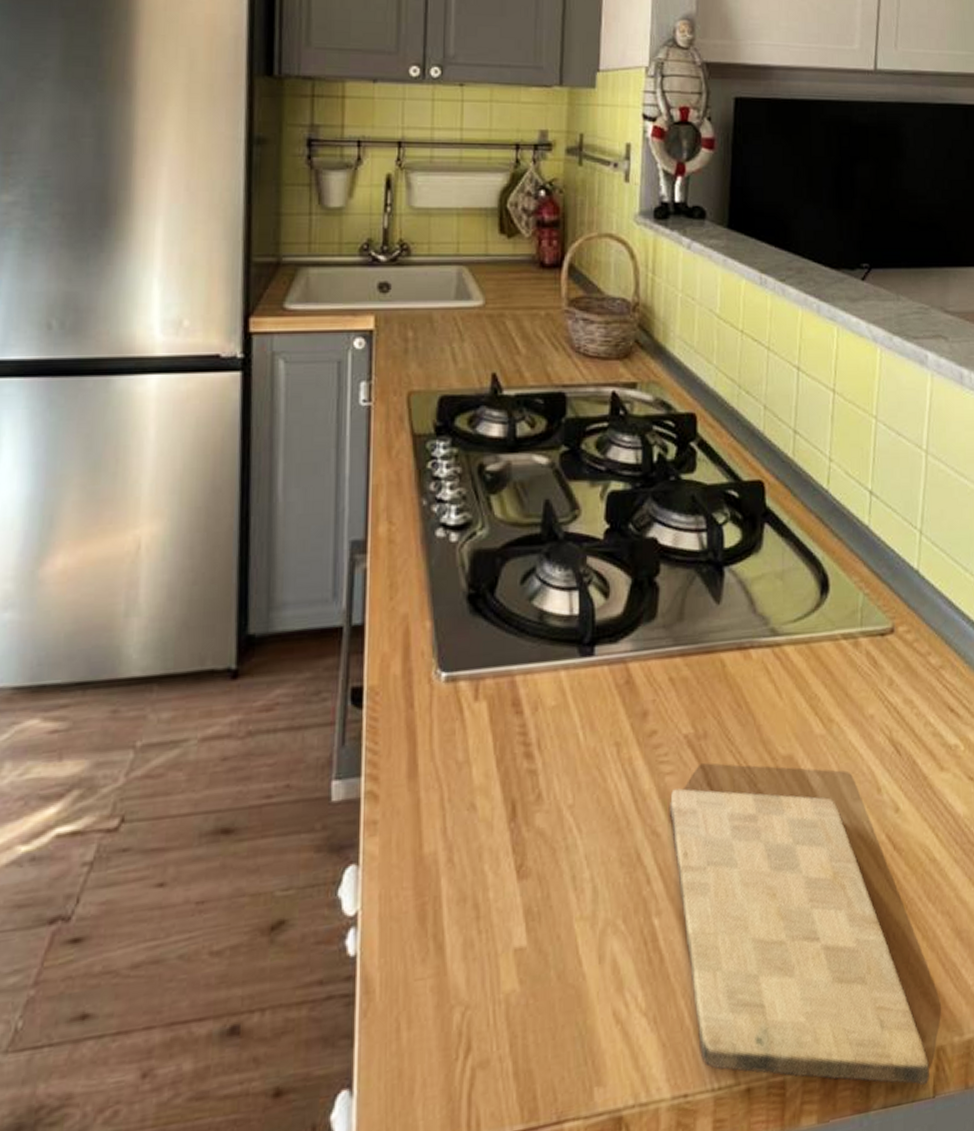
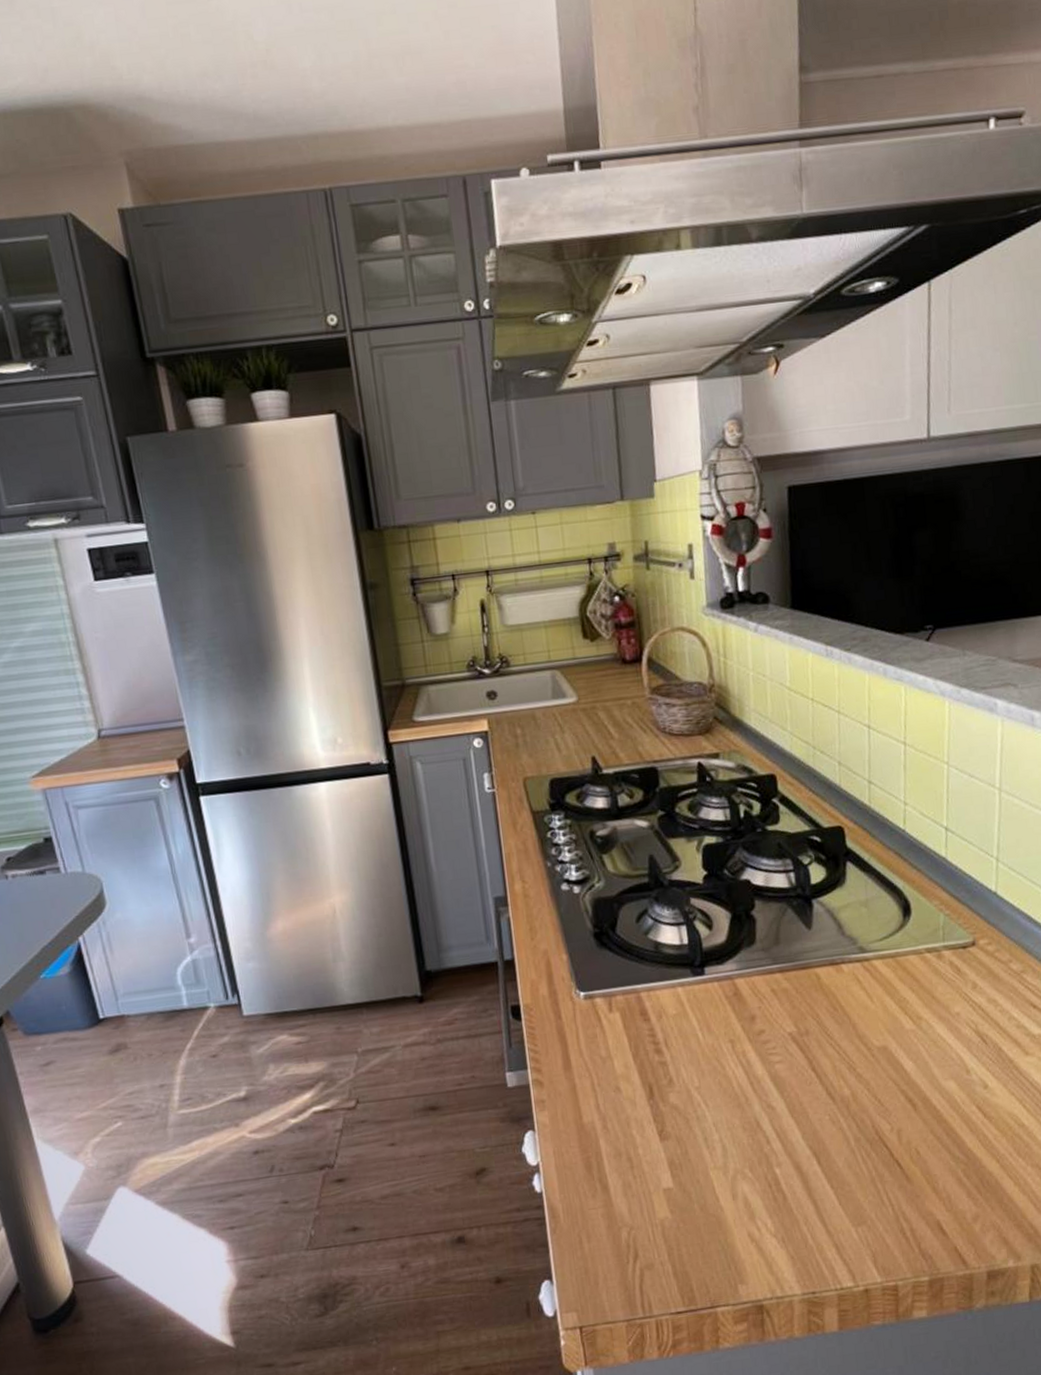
cutting board: present [669,788,929,1085] -> none [780,1073,1026,1292]

